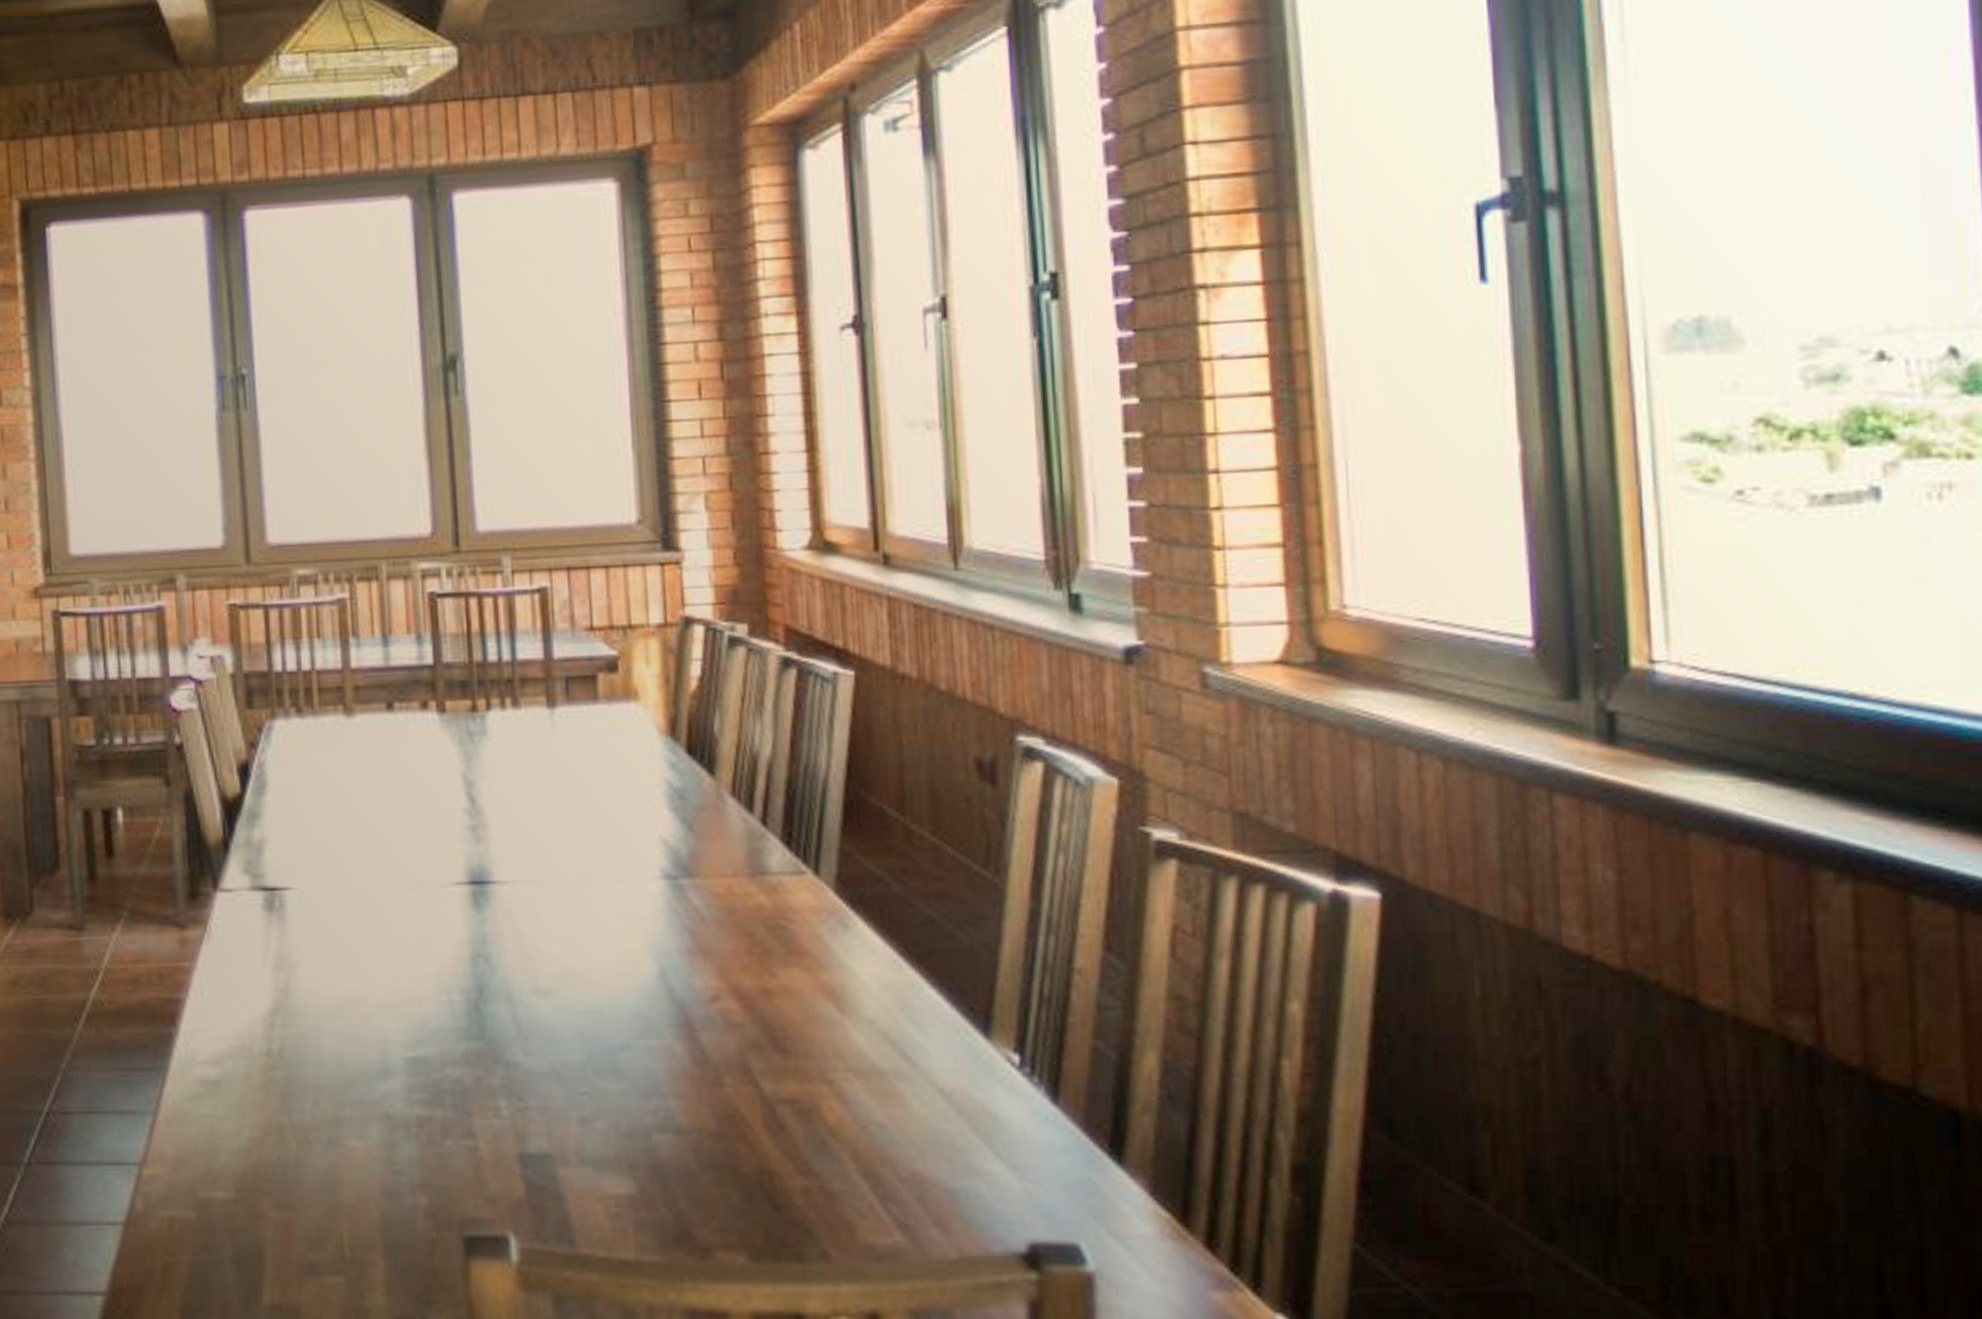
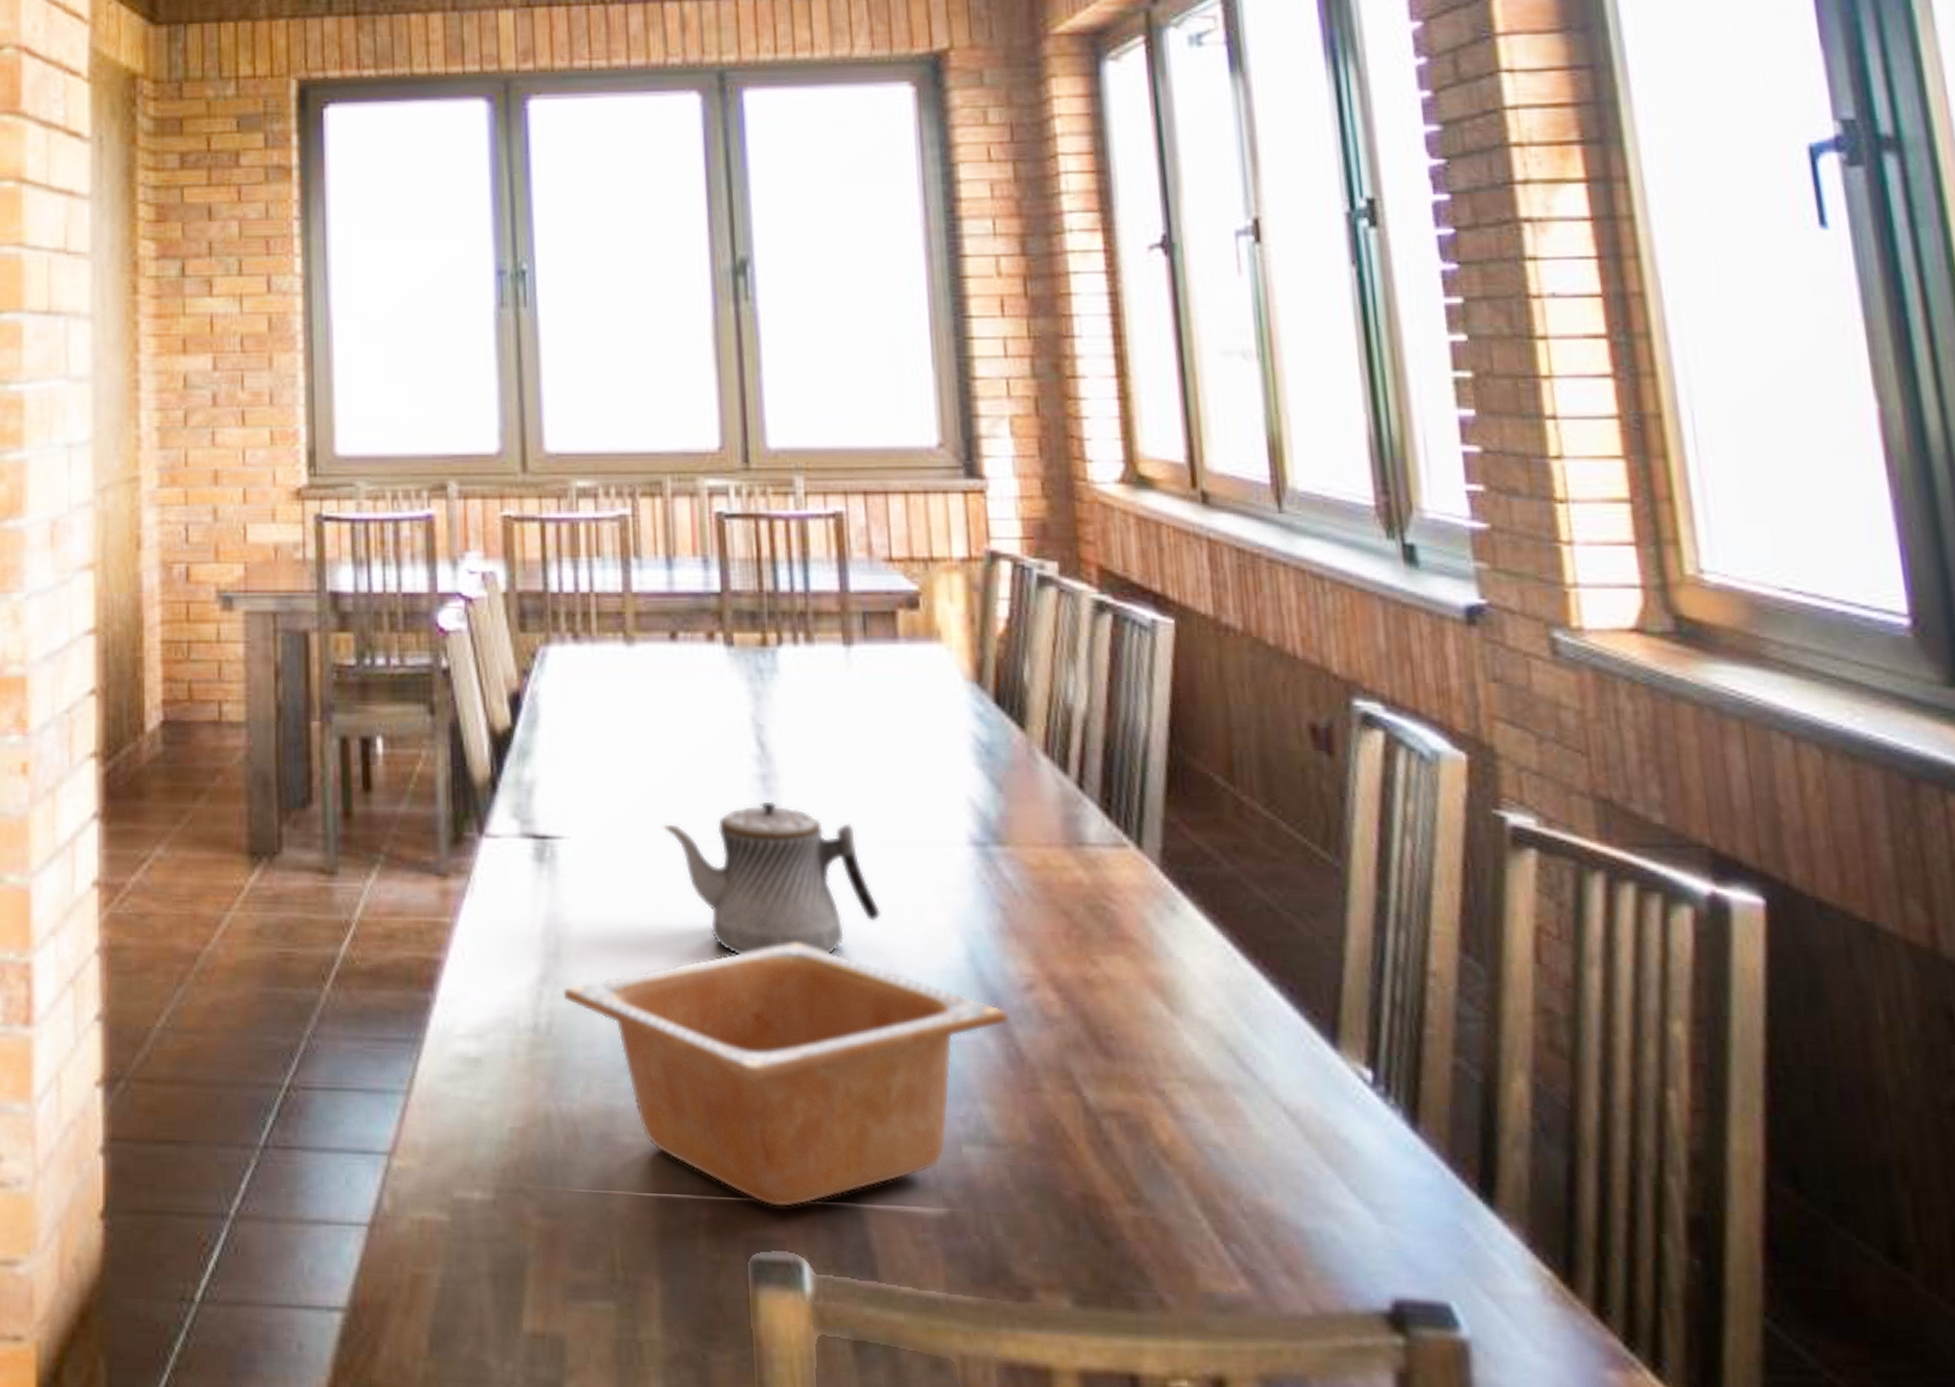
serving bowl: none [292,970,696,1193] -> present [561,943,1009,1208]
teapot: none [381,847,581,982] -> present [661,800,882,955]

